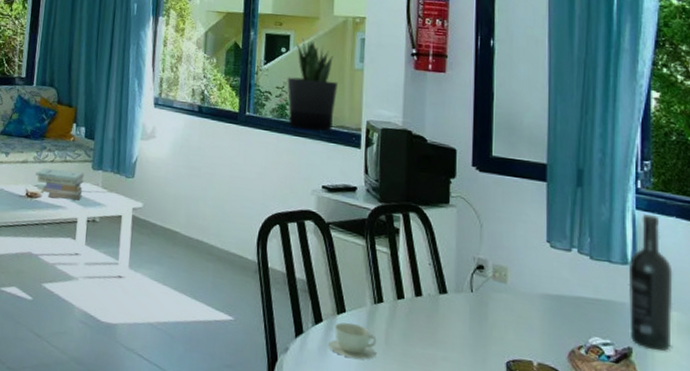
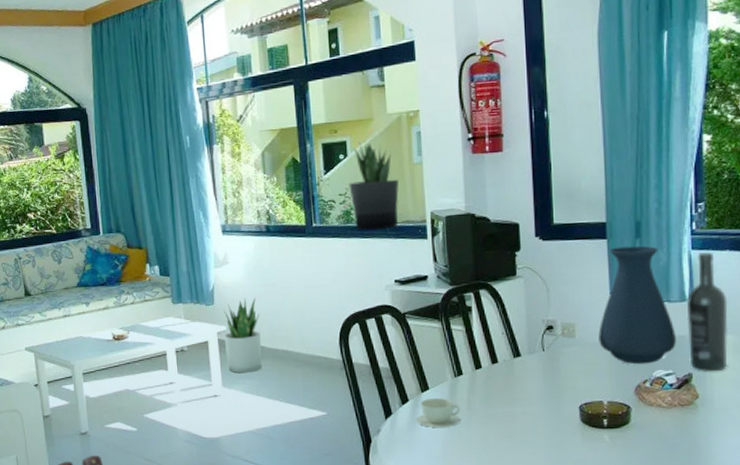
books: present [35,168,85,200] -> none [118,308,167,337]
planter: none [137,176,180,258] -> present [223,297,262,374]
vase: none [532,192,616,328] -> present [598,245,676,365]

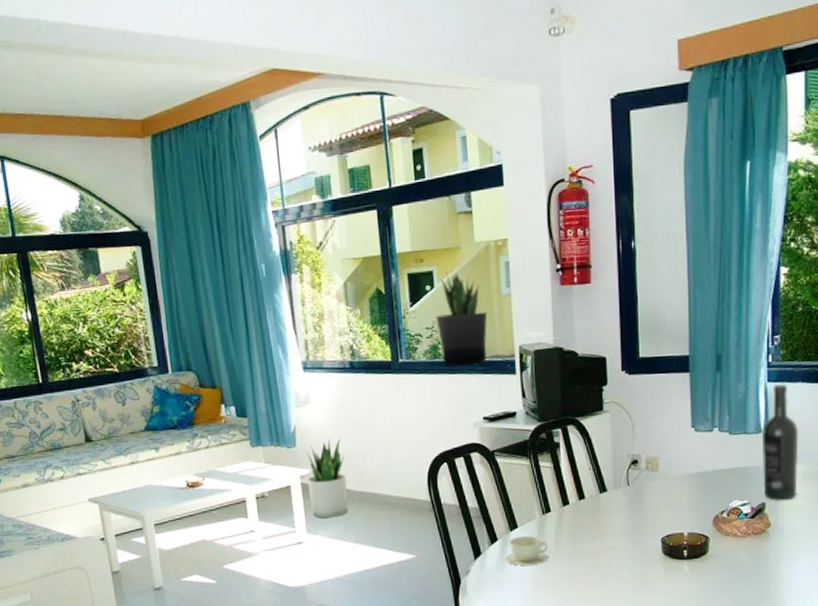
vase: present [598,245,676,365] -> none [680,378,751,496]

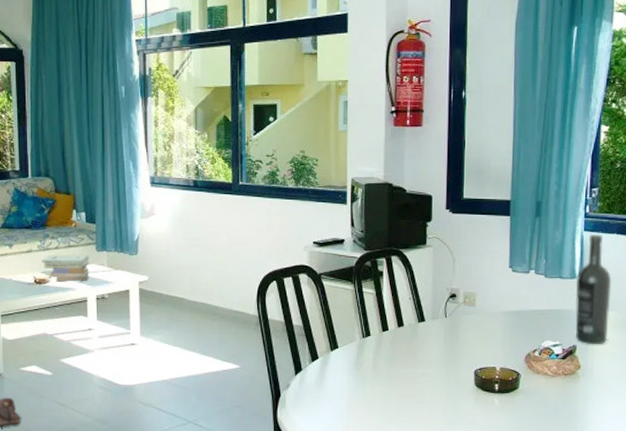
books: none [192,452,246,484] -> present [41,254,89,282]
planter: present [306,438,349,519] -> none [146,249,182,324]
planter: present [436,272,488,367] -> none [276,106,325,194]
teacup: present [505,535,549,566] -> none [324,356,366,385]

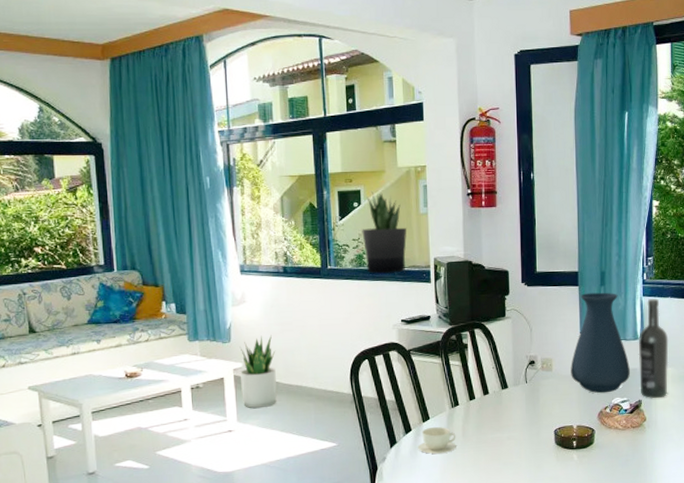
books: present [41,254,89,282] -> none [132,345,183,375]
planter: none [146,249,182,324] -> present [239,335,277,409]
planter: none [276,106,325,194] -> present [362,191,407,275]
teacup: none [324,356,366,385] -> present [418,426,456,454]
vase: none [496,224,565,335] -> present [571,292,630,394]

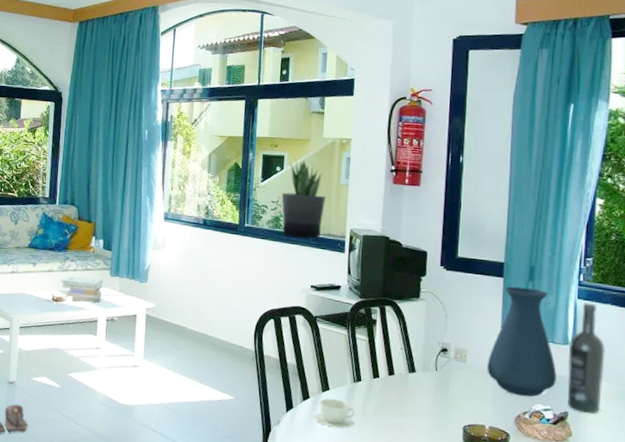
books: none [132,345,183,375] -> present [60,276,103,303]
planter: present [239,335,277,409] -> none [151,280,187,350]

